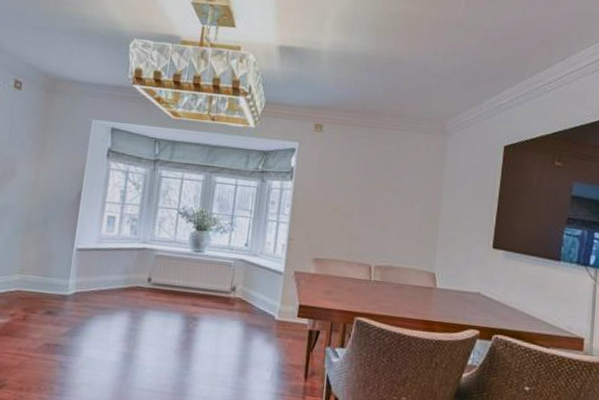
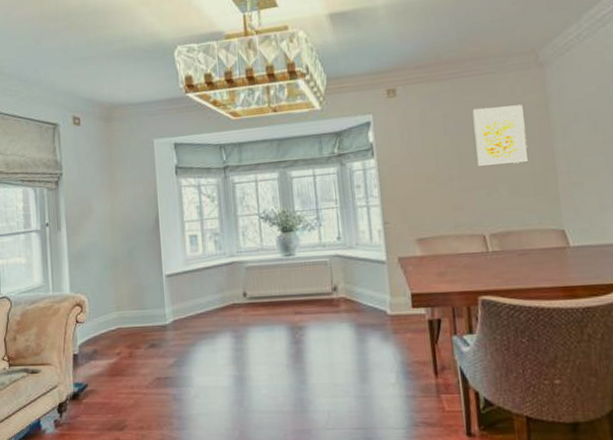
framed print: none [377,157,425,212] -> present [472,104,529,167]

